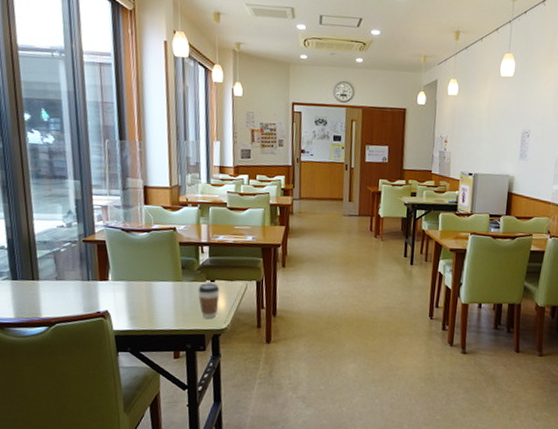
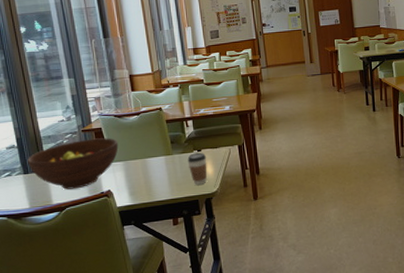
fruit bowl: none [18,251,123,305] -> present [28,138,119,190]

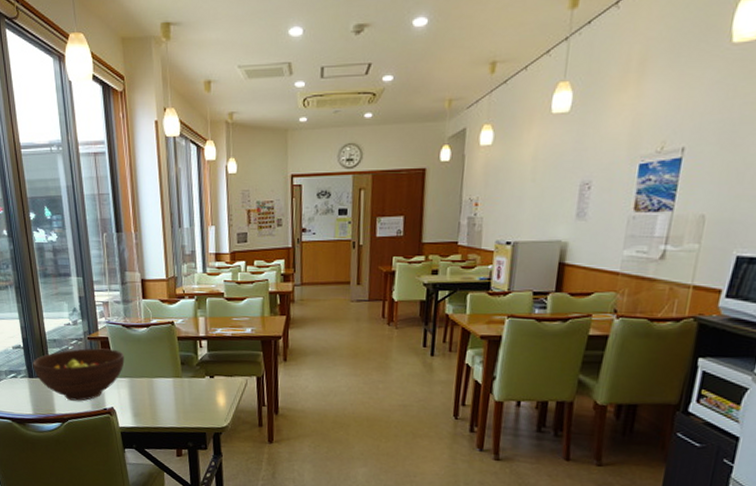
coffee cup: present [187,152,207,185] -> none [198,379,220,416]

